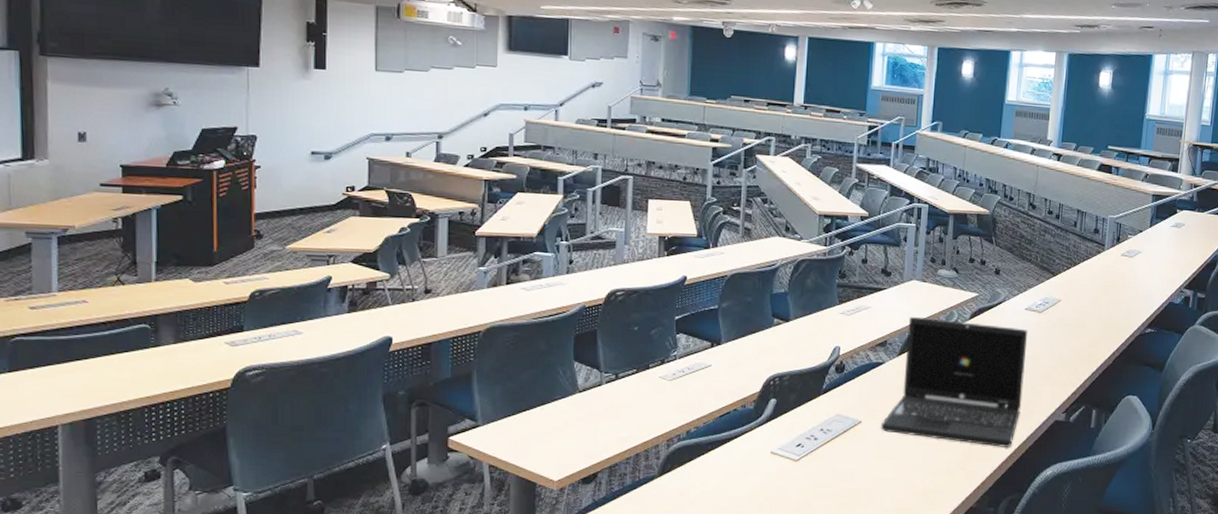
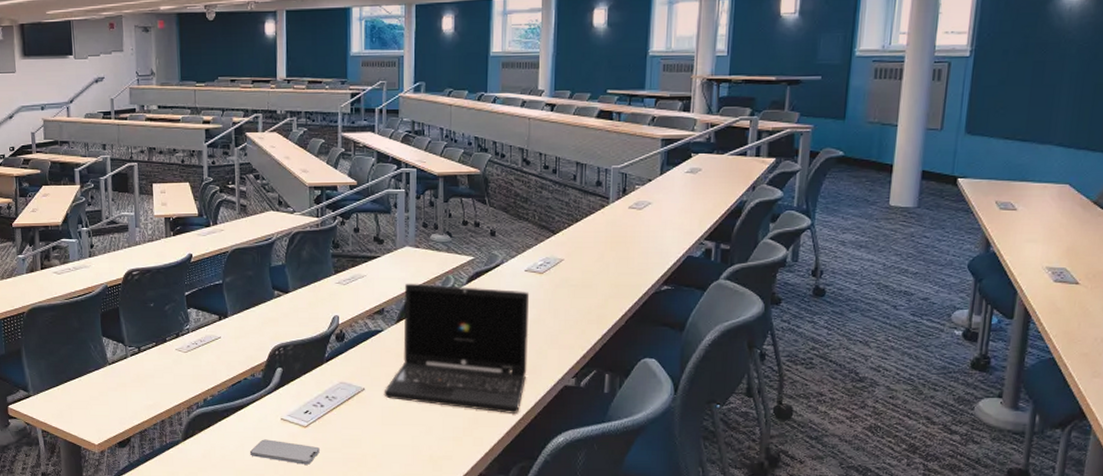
smartphone: none [733,474,810,500] -> present [249,439,320,465]

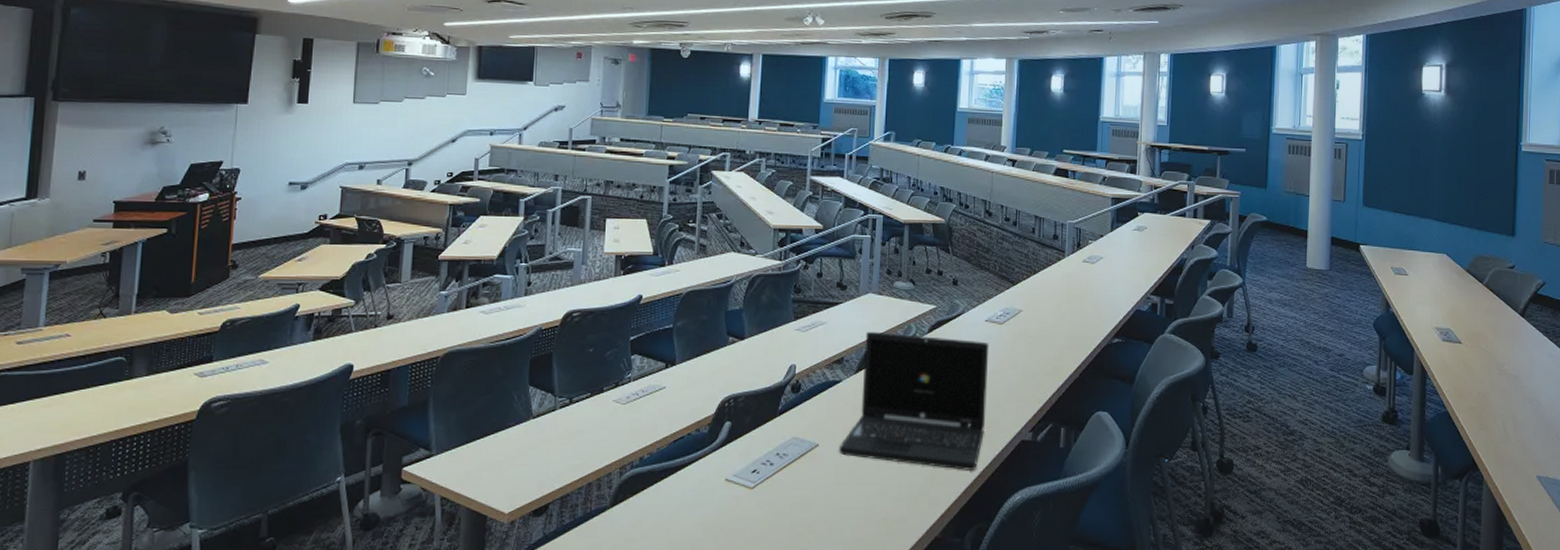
smartphone: present [249,439,320,465] -> none [686,503,766,532]

